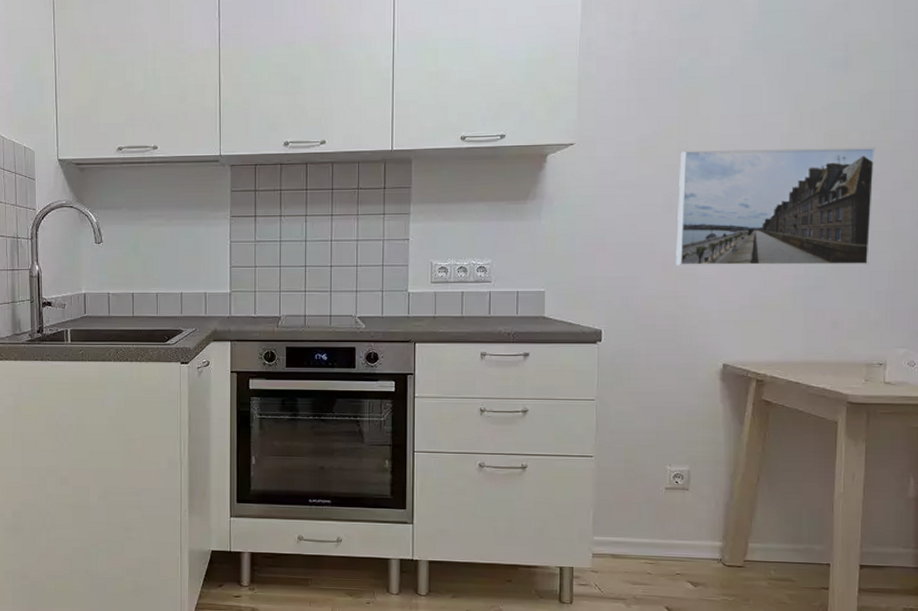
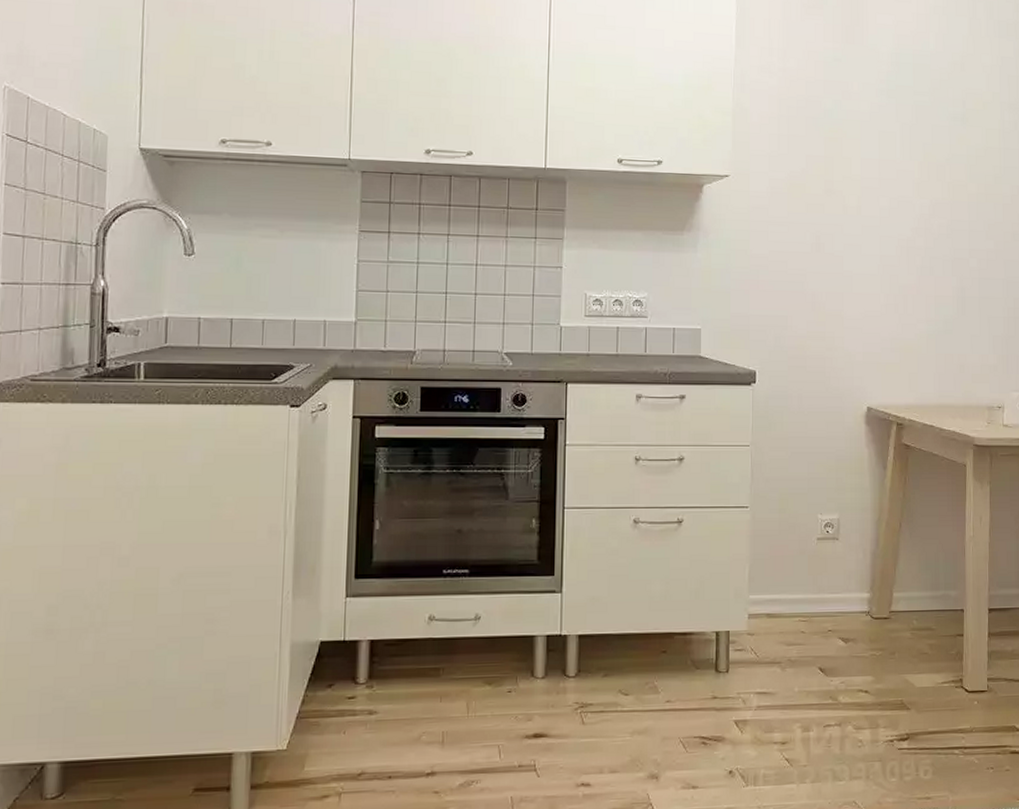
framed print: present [676,147,876,266] -> none [824,191,990,311]

